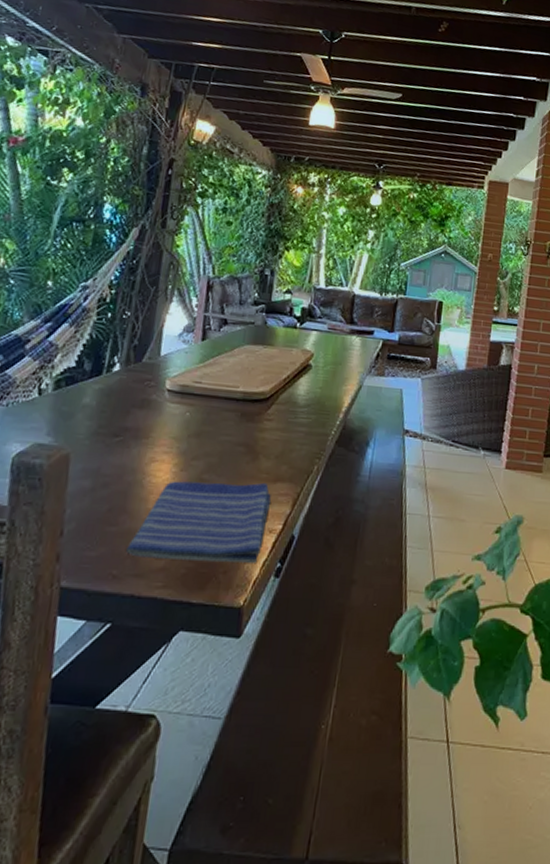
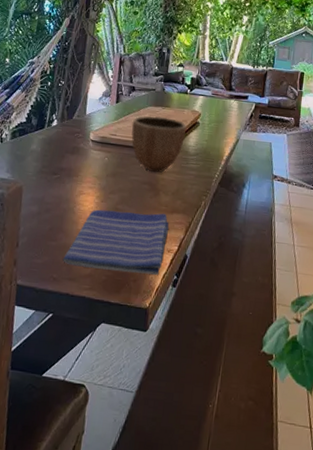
decorative bowl: none [222,356,295,431] -> present [131,115,186,173]

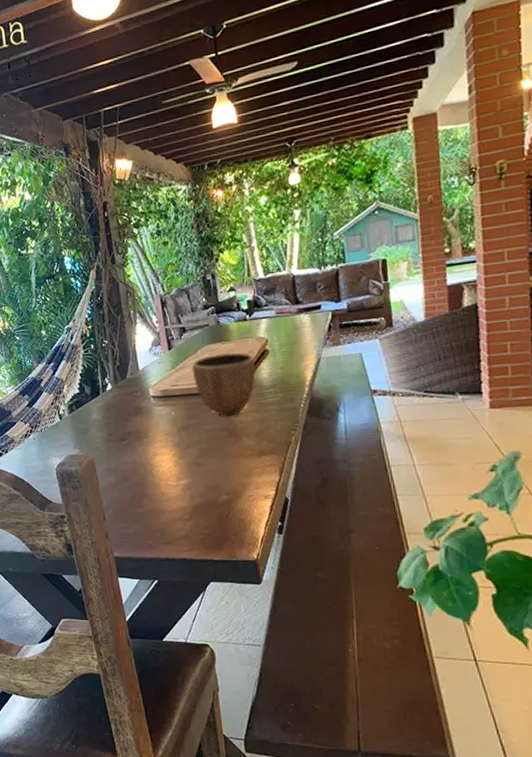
dish towel: present [63,209,169,275] -> none [154,458,262,530]

